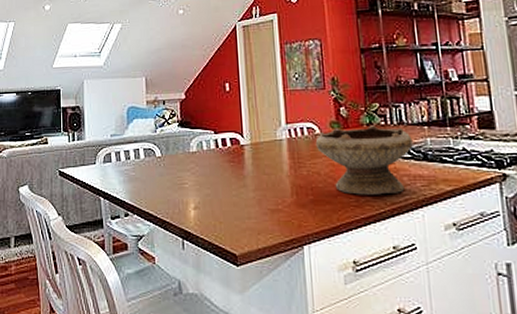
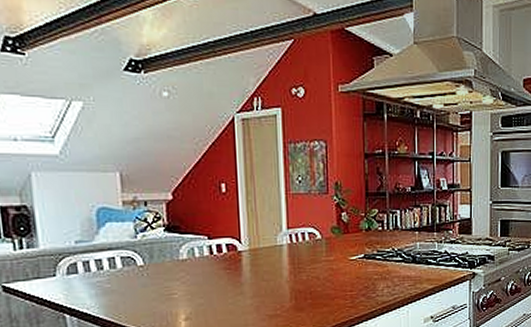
bowl: present [315,125,413,195] -> none [316,230,405,297]

